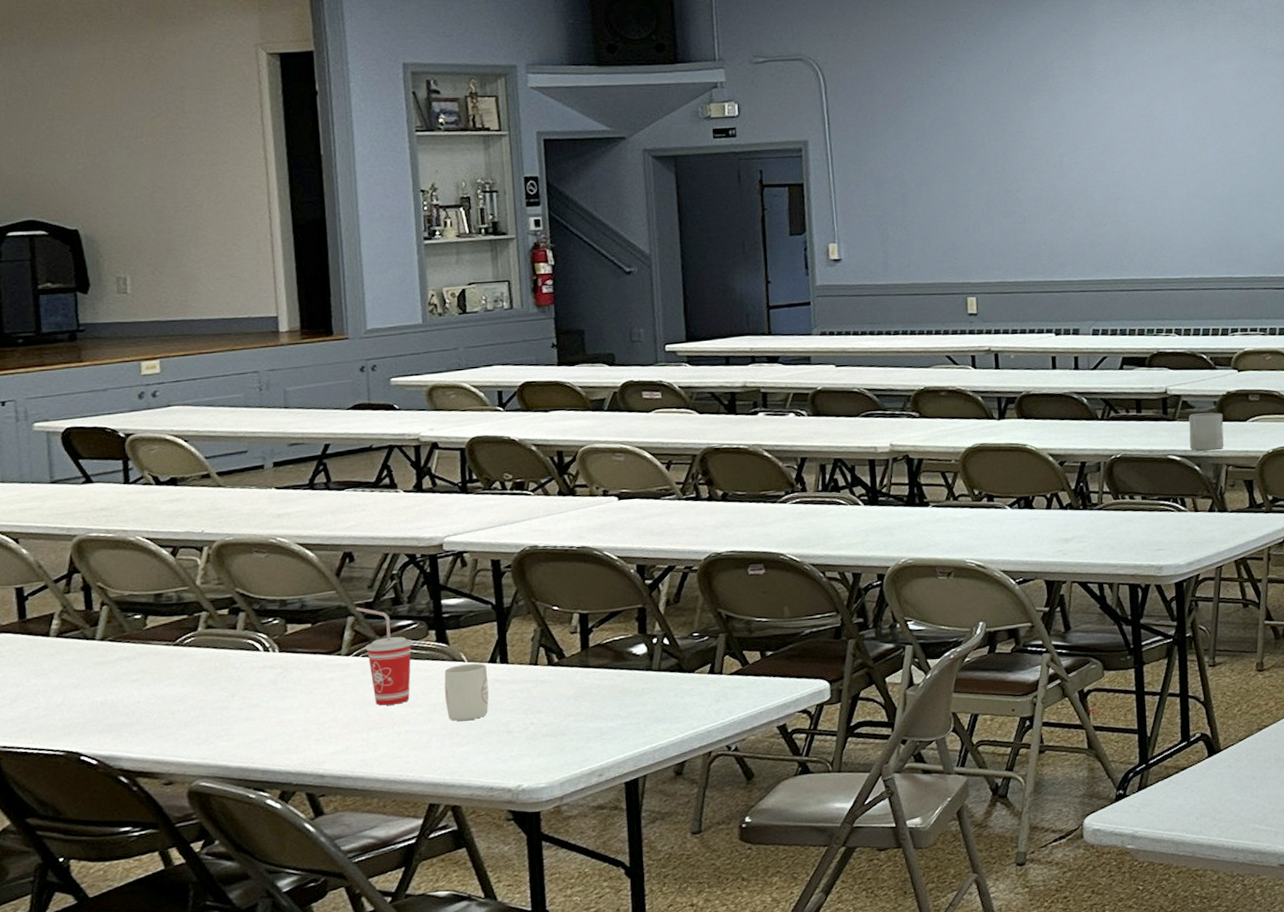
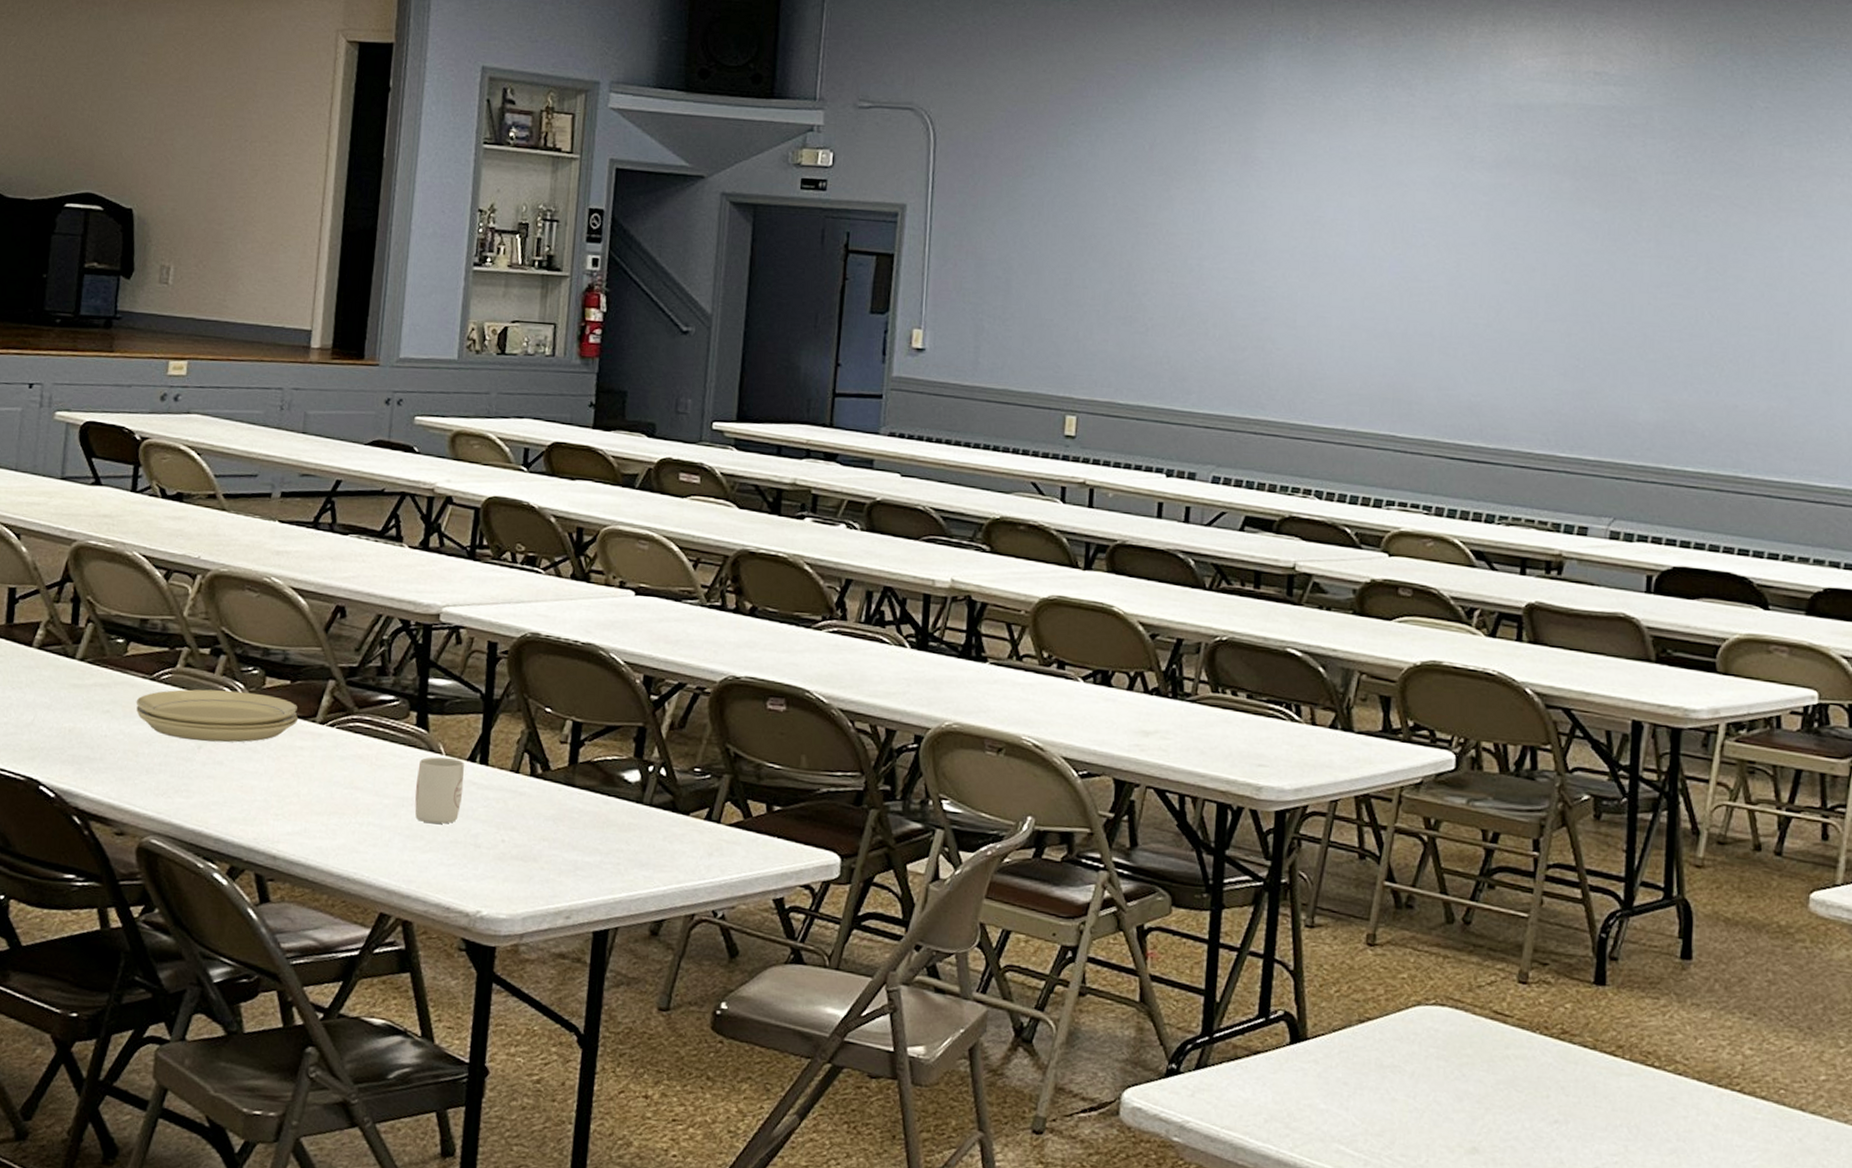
plate: none [163,639,325,692] -> present [136,689,299,743]
beverage cup: present [356,607,413,706] -> none [339,670,392,790]
mug: present [1188,412,1224,451] -> none [1315,600,1363,651]

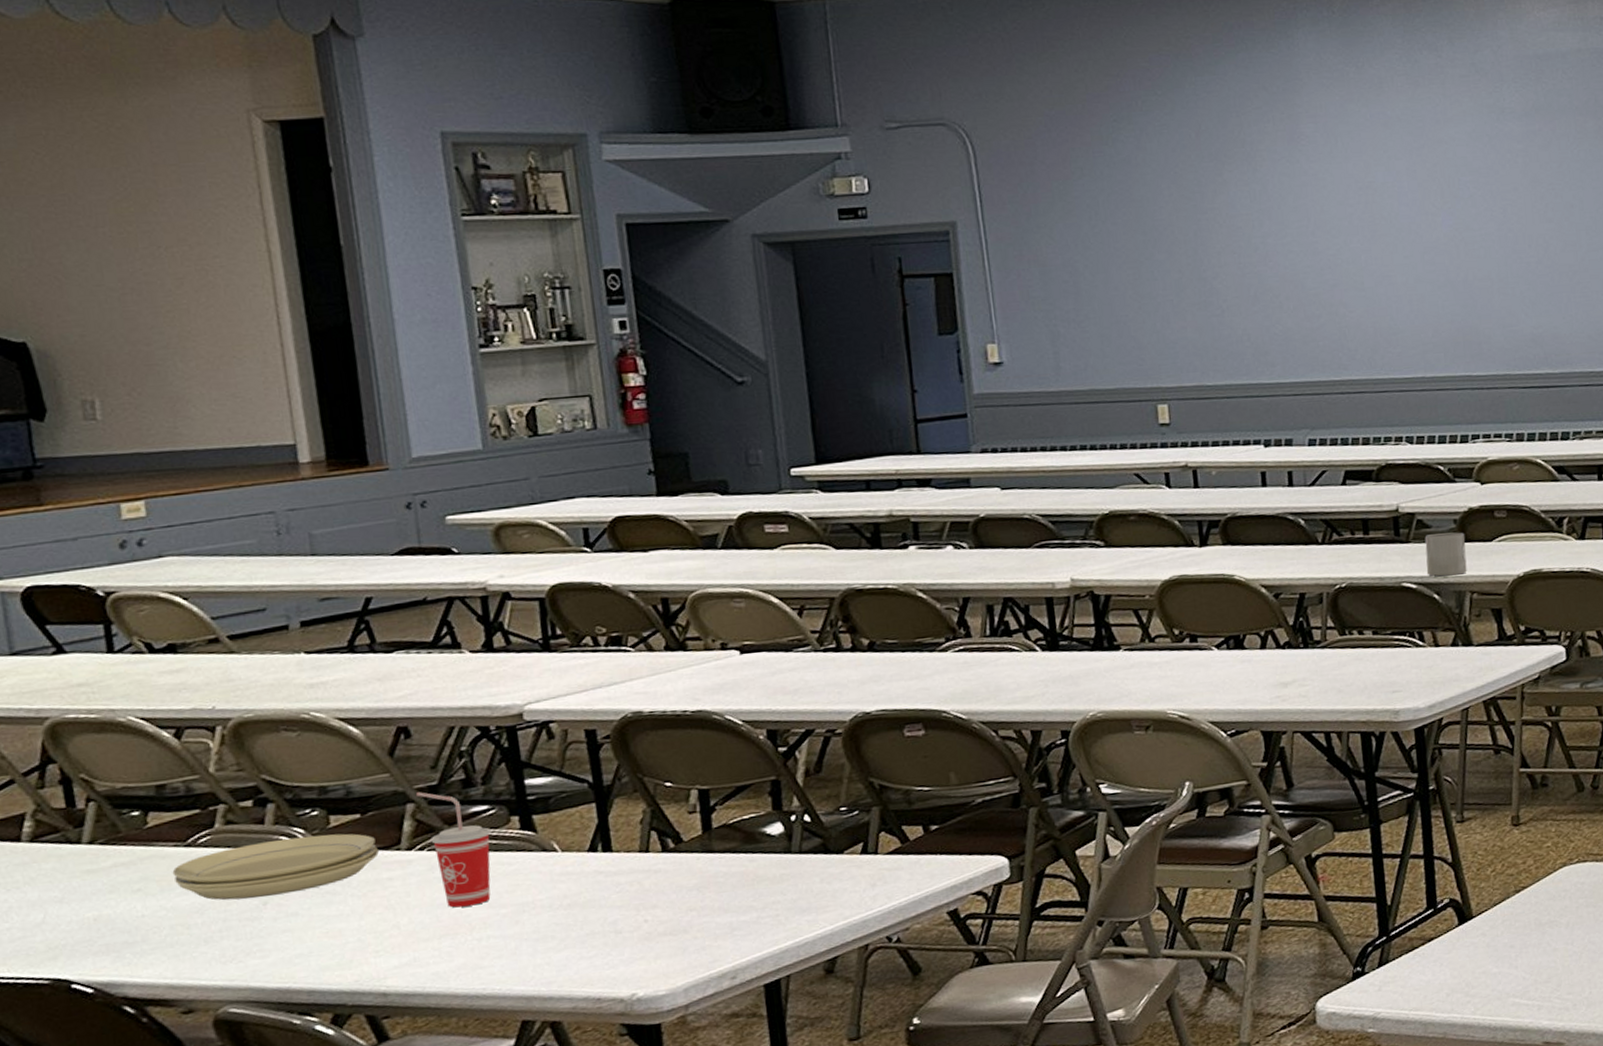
beverage cup: none [339,670,392,790] -> present [416,792,491,908]
mug: present [414,757,464,824] -> none [532,853,591,922]
mug: none [1315,600,1363,651] -> present [1424,532,1467,577]

